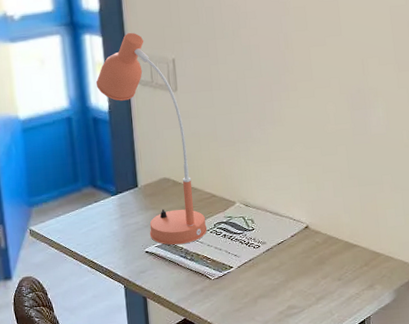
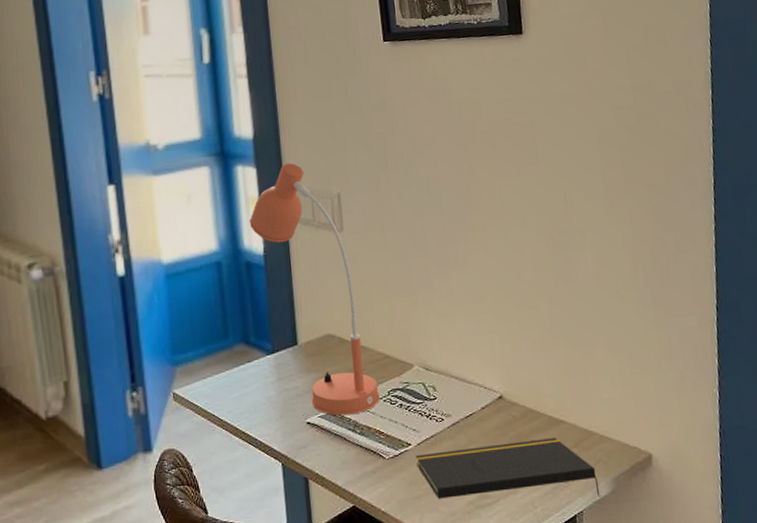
notepad: none [236,259,385,311] -> present [415,438,601,499]

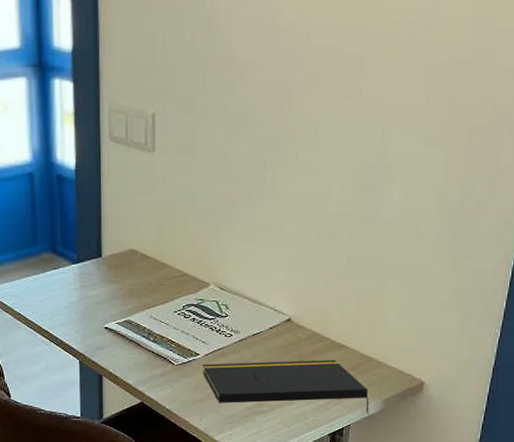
desk lamp: present [249,162,380,416] -> none [63,79,175,324]

